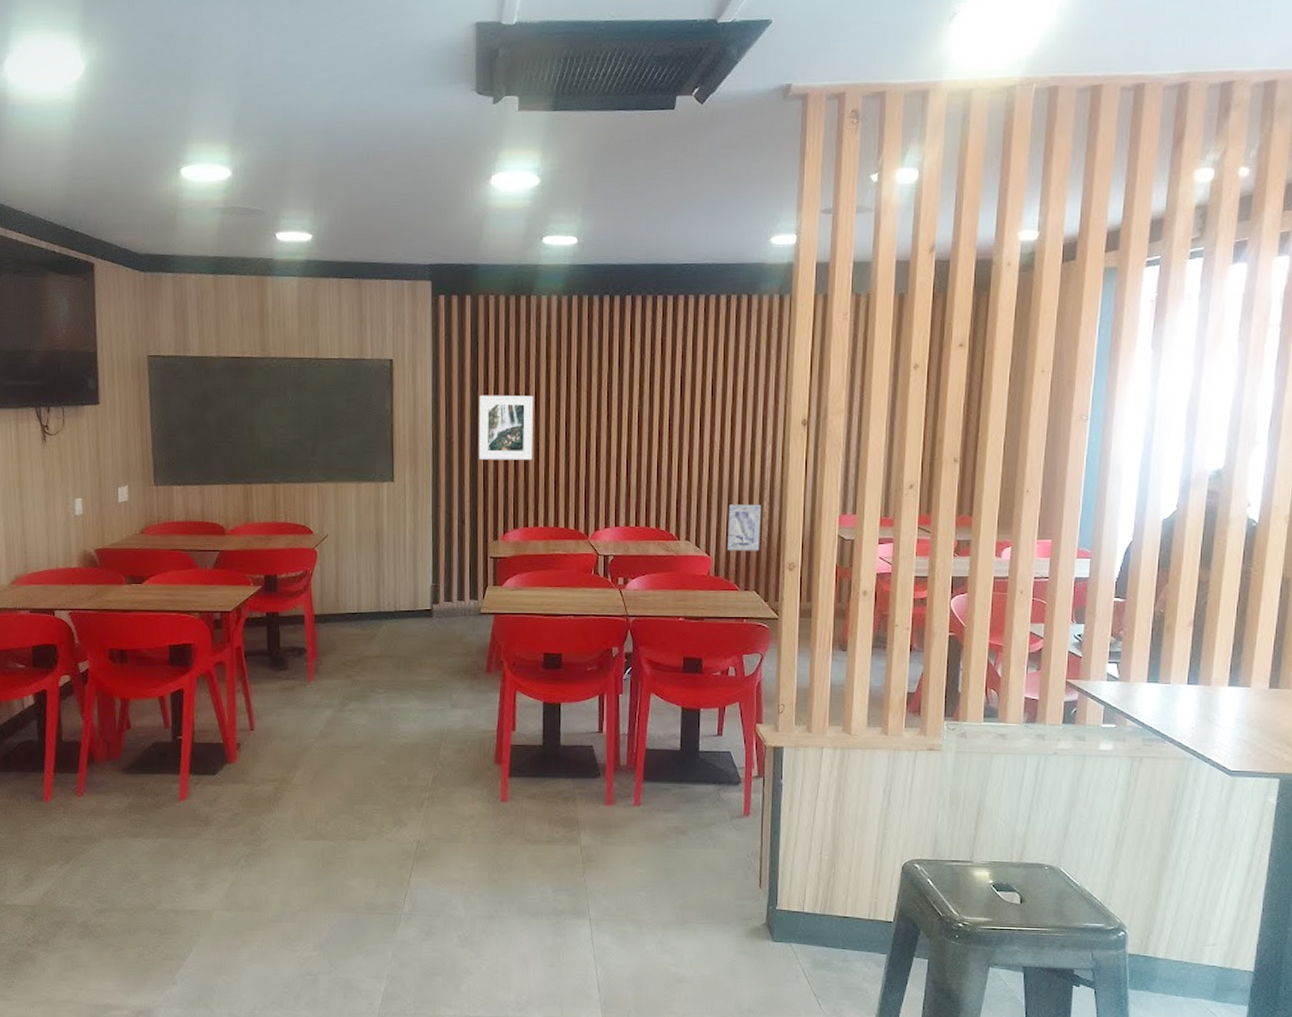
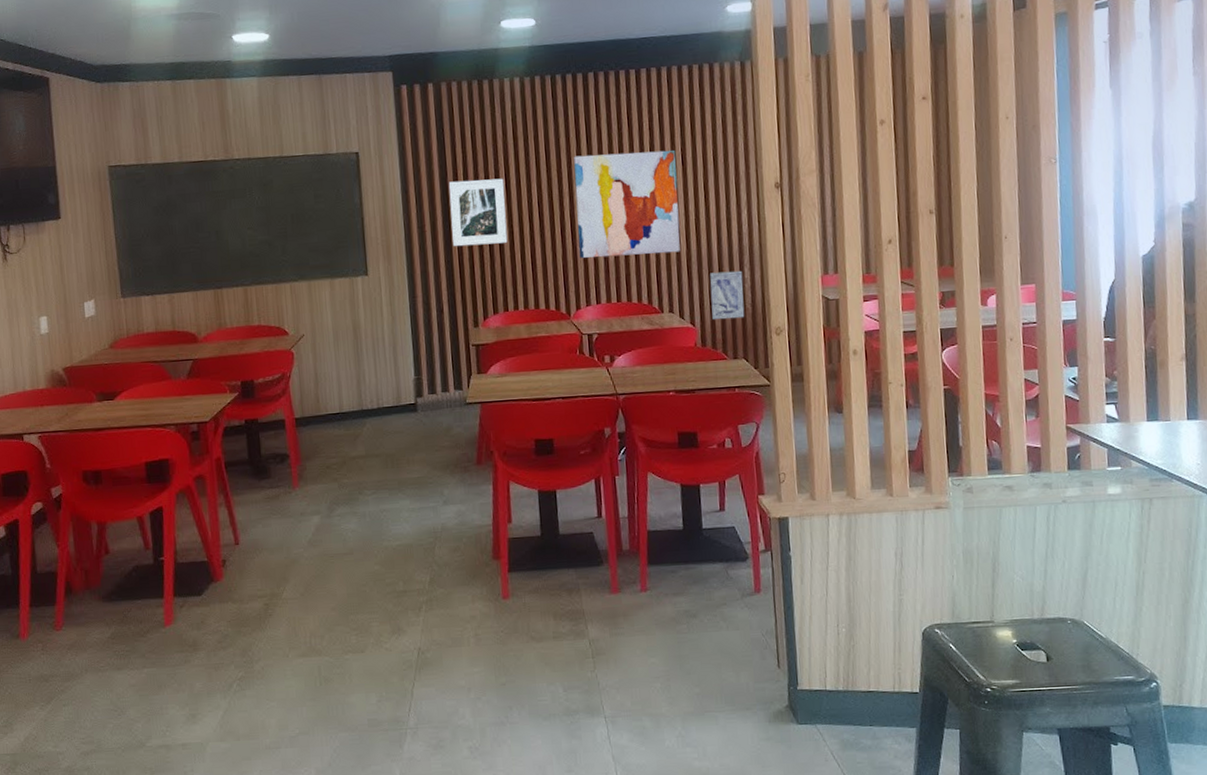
wall art: none [602,378,706,482] -> present [574,150,681,258]

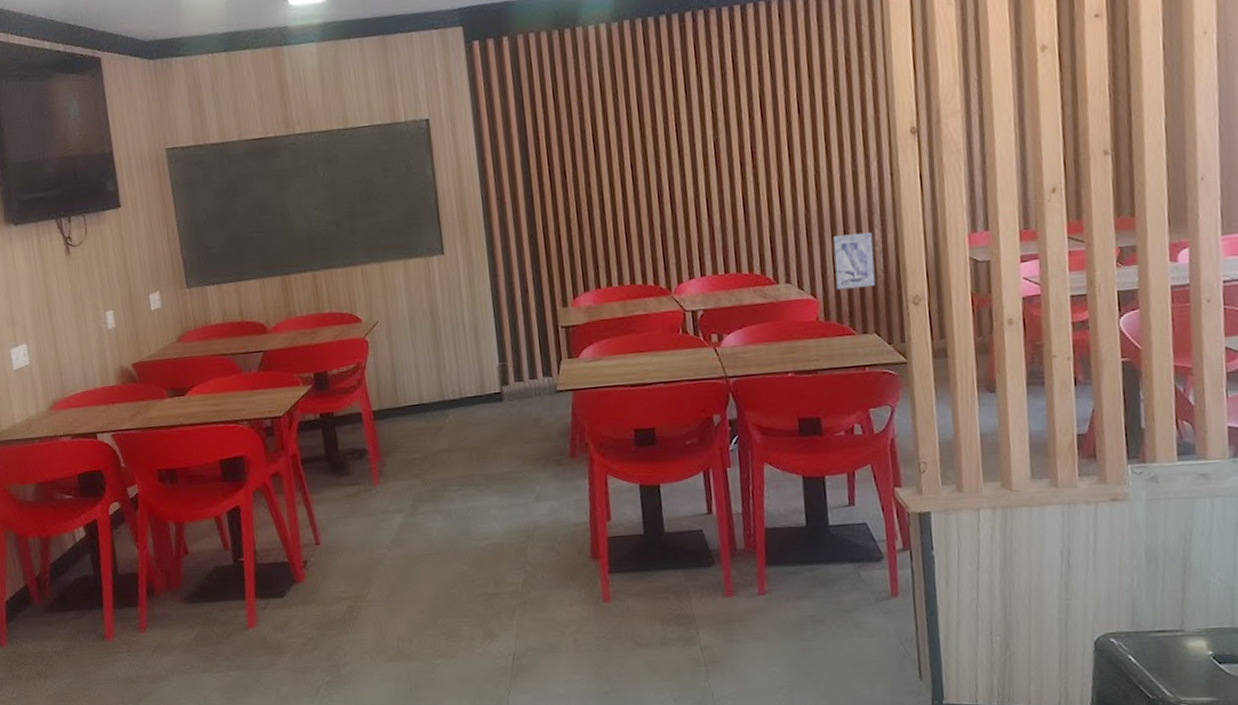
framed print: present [448,178,508,247] -> none [529,139,598,219]
wall art: present [574,150,681,258] -> none [670,96,798,226]

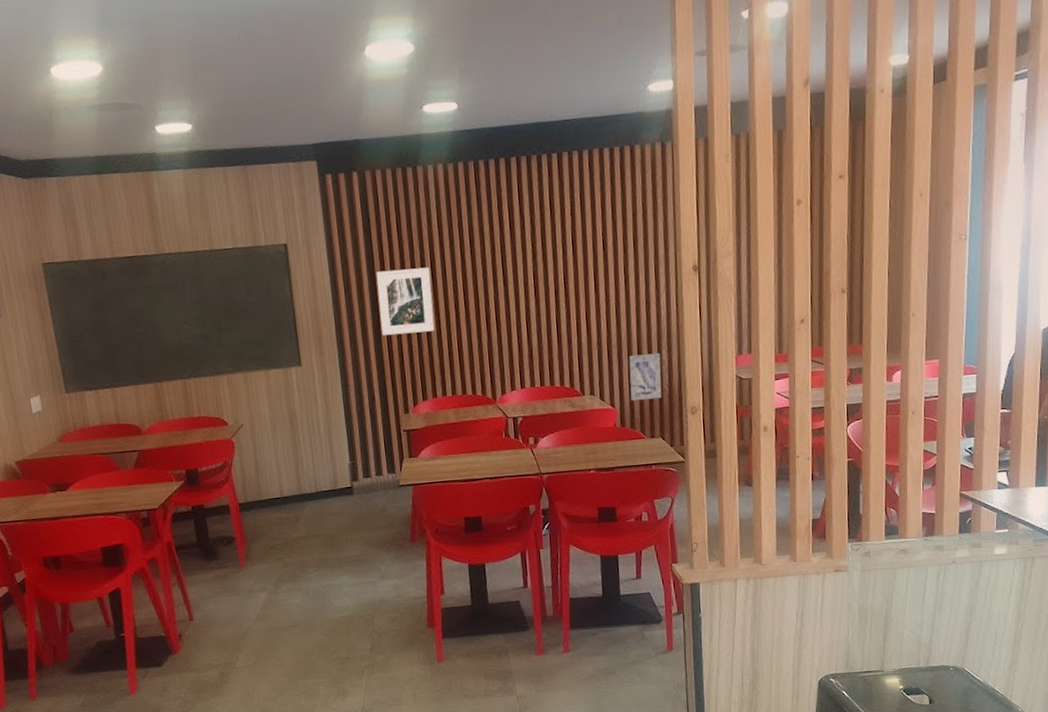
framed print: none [529,139,598,219] -> present [376,267,435,336]

